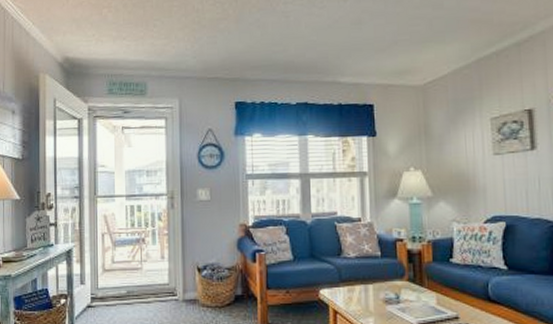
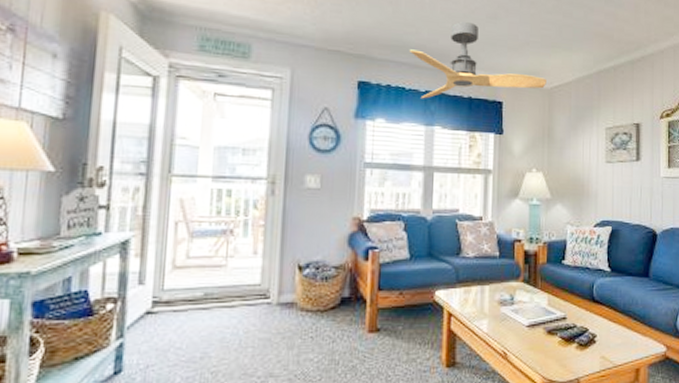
ceiling fan: none [279,31,419,111] -> present [410,21,546,99]

